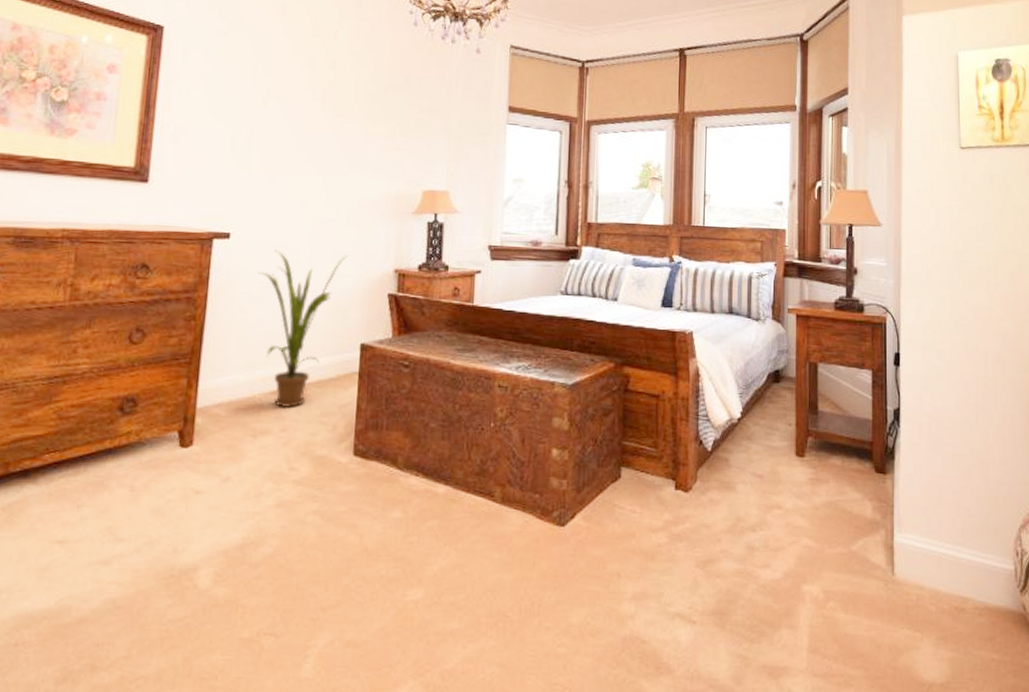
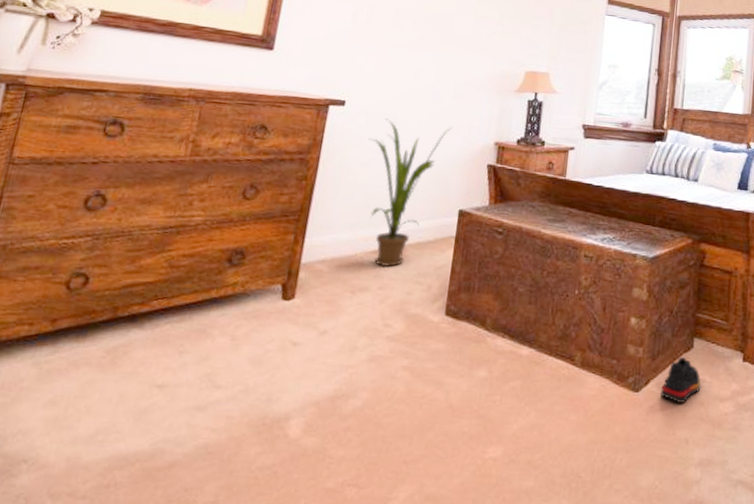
shoe: none [587,488,631,536] -> present [660,357,701,403]

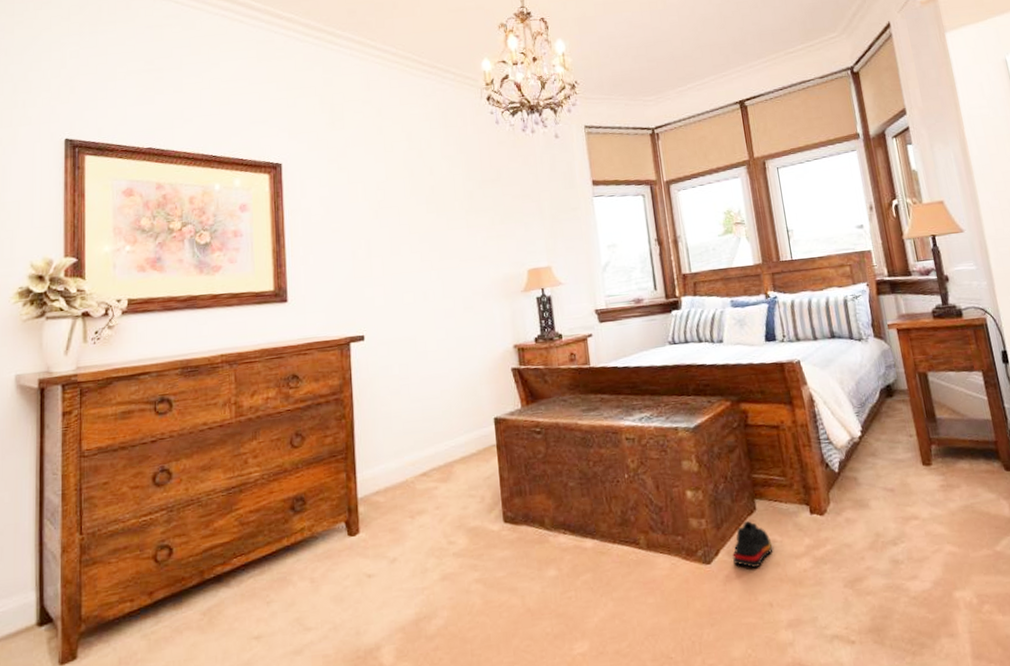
house plant: present [368,118,453,268] -> none [393,338,470,488]

